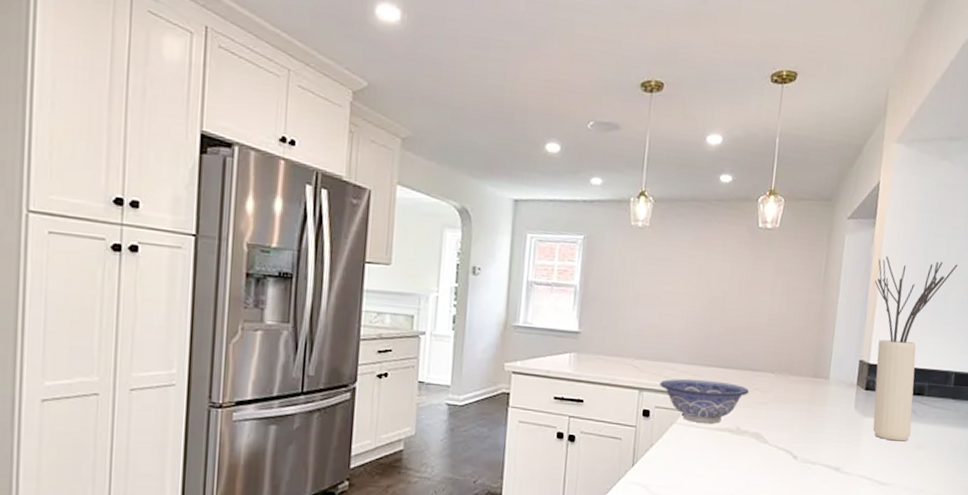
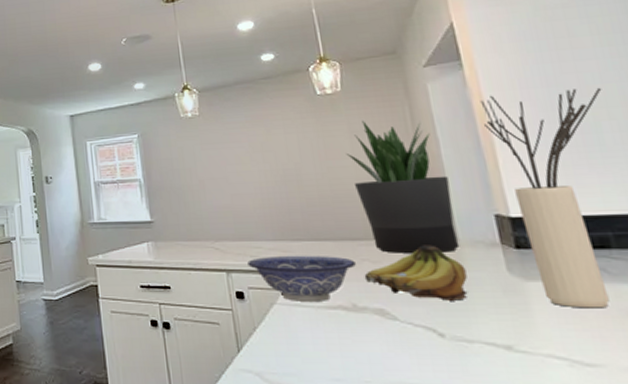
fruit: none [752,380,827,430] -> present [364,245,468,301]
planter: none [766,259,837,388] -> present [346,120,460,253]

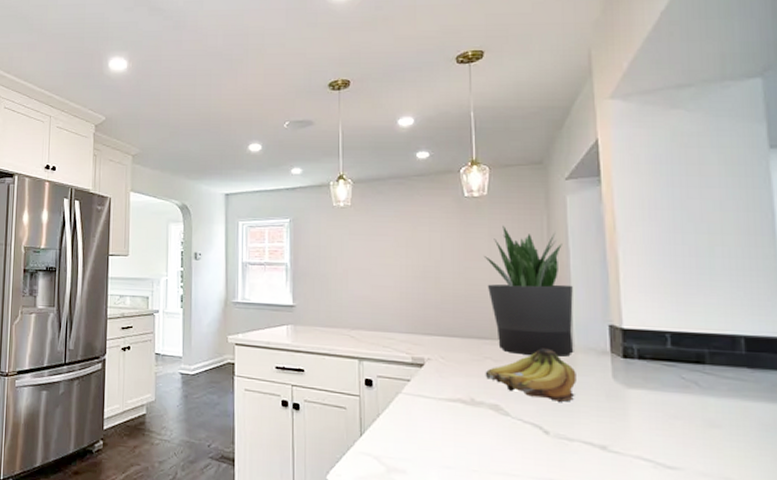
decorative bowl: present [247,255,356,301] -> none [379,348,479,394]
vase: present [480,87,610,308] -> none [612,212,720,418]

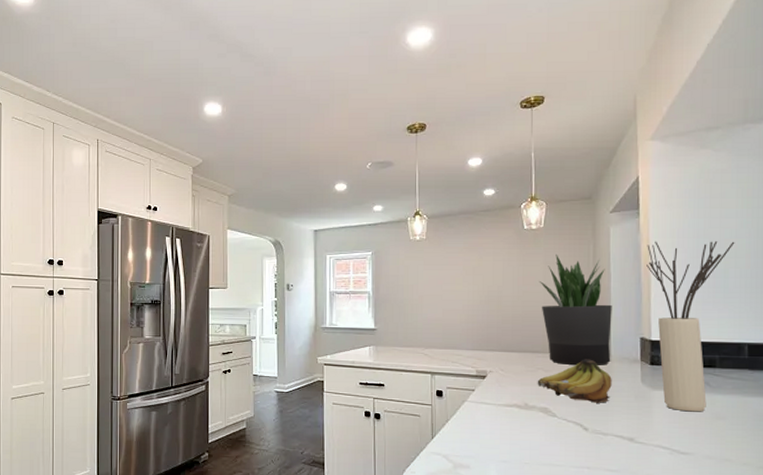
vase: none [612,212,720,418] -> present [646,241,735,412]

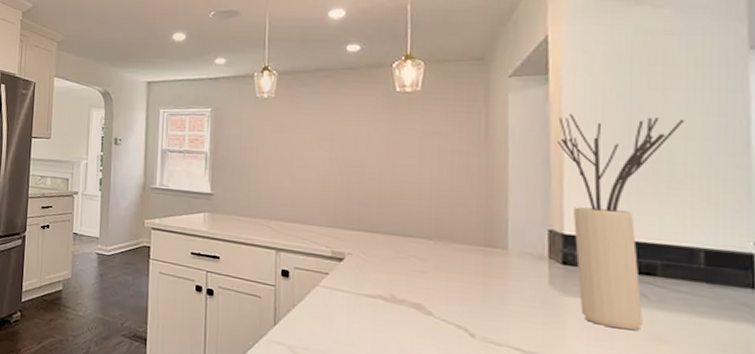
fruit: present [537,359,612,403] -> none [408,249,509,306]
planter: present [539,253,612,365] -> none [413,122,510,260]

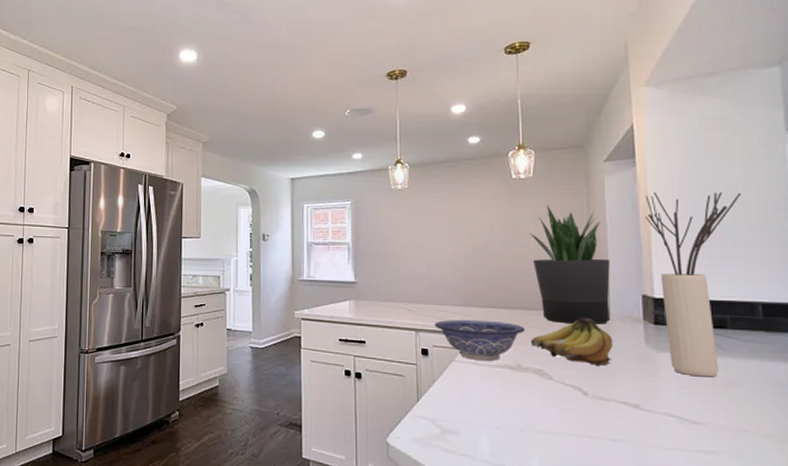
decorative bowl: none [298,241,402,290] -> present [435,319,525,361]
fruit: none [408,249,509,306] -> present [530,317,613,366]
planter: none [413,122,510,260] -> present [529,204,611,324]

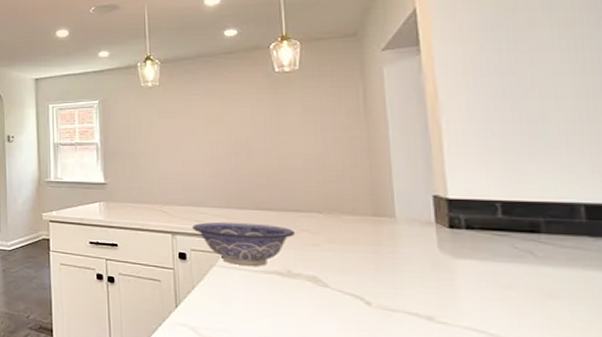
planter: present [529,204,611,324] -> none [297,98,396,228]
fruit: present [530,317,613,366] -> none [301,220,399,273]
vase: present [645,191,742,378] -> none [433,80,554,288]

